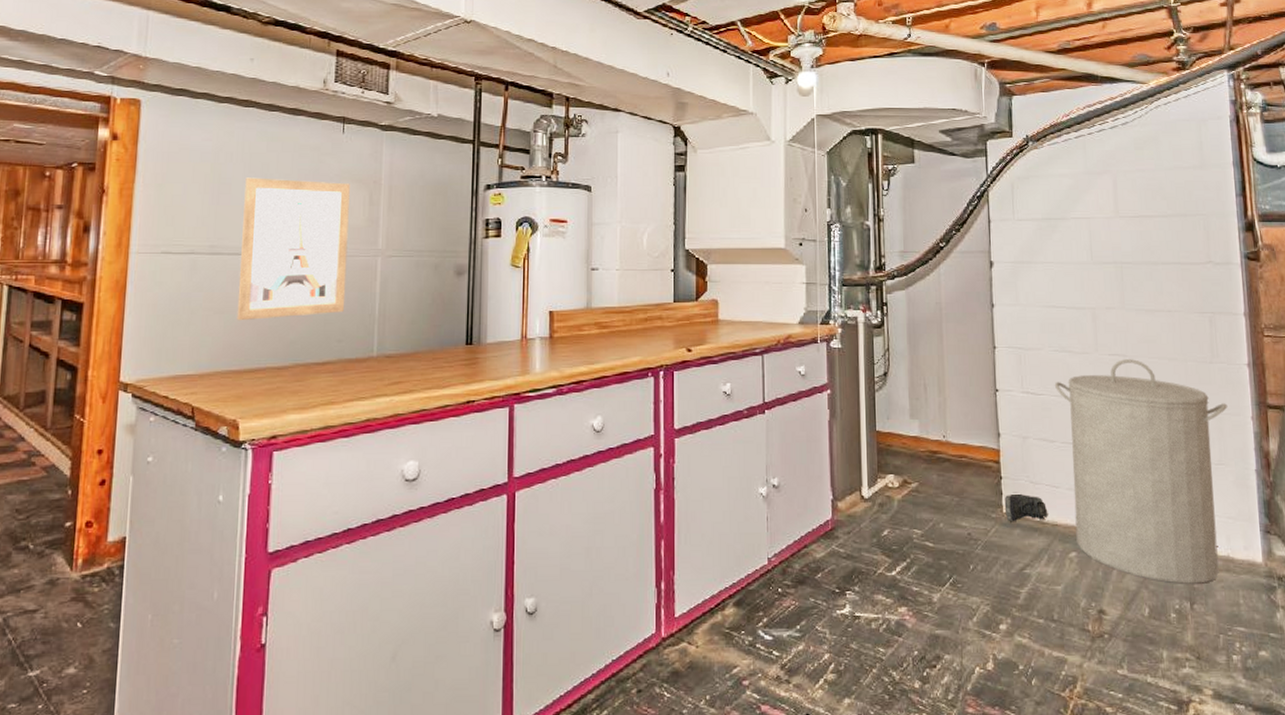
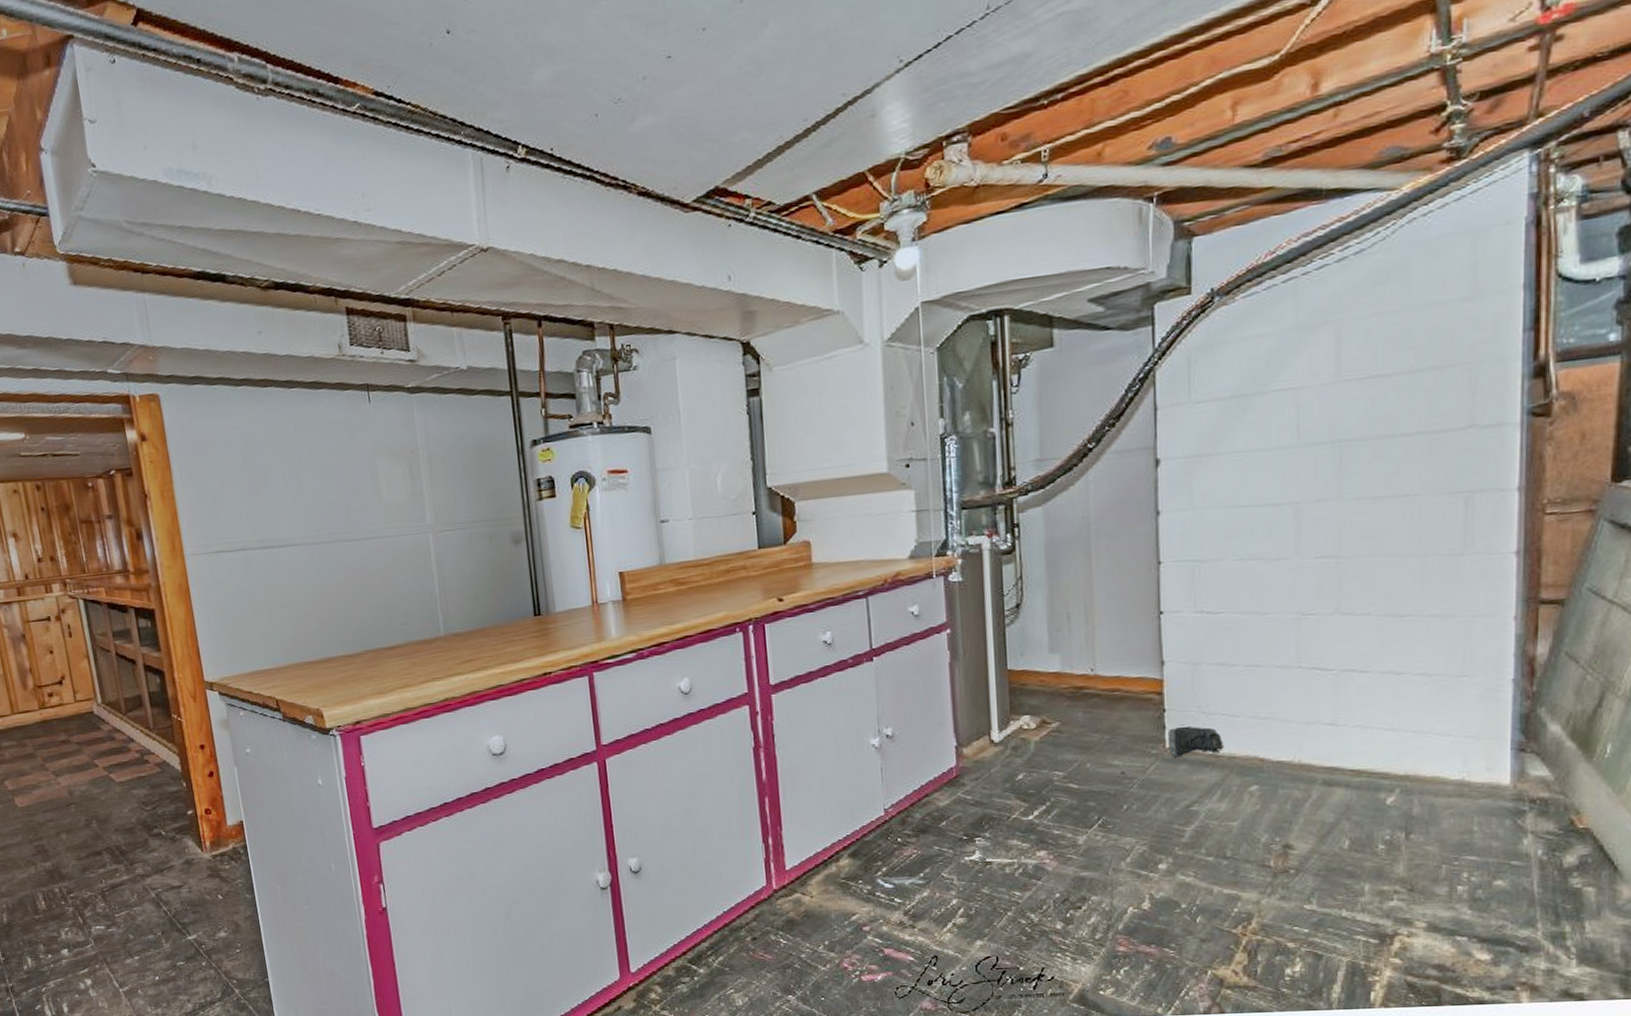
wall art: present [236,177,350,321] -> none [279,457,405,613]
laundry hamper: present [1054,359,1228,584] -> none [1238,560,1481,814]

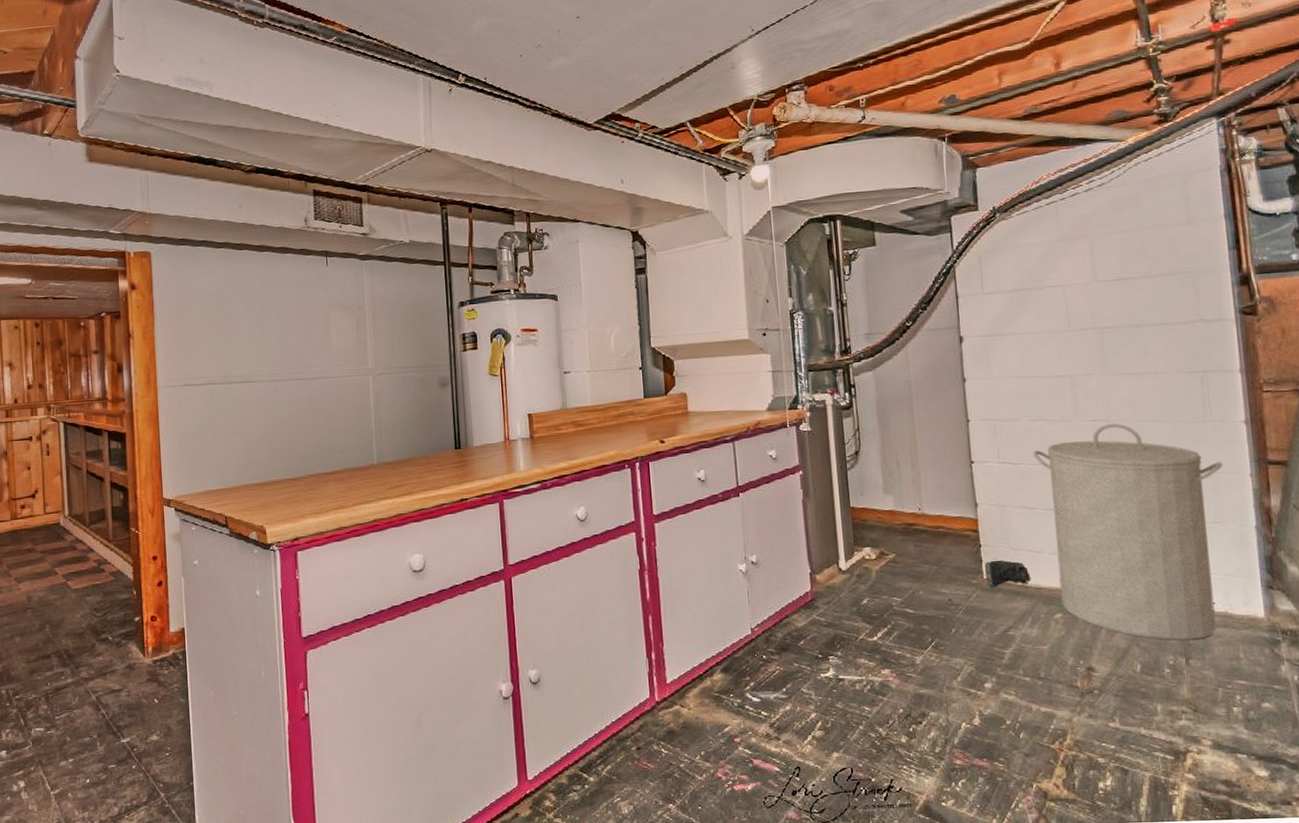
laundry hamper: none [1238,560,1481,814] -> present [1032,423,1223,641]

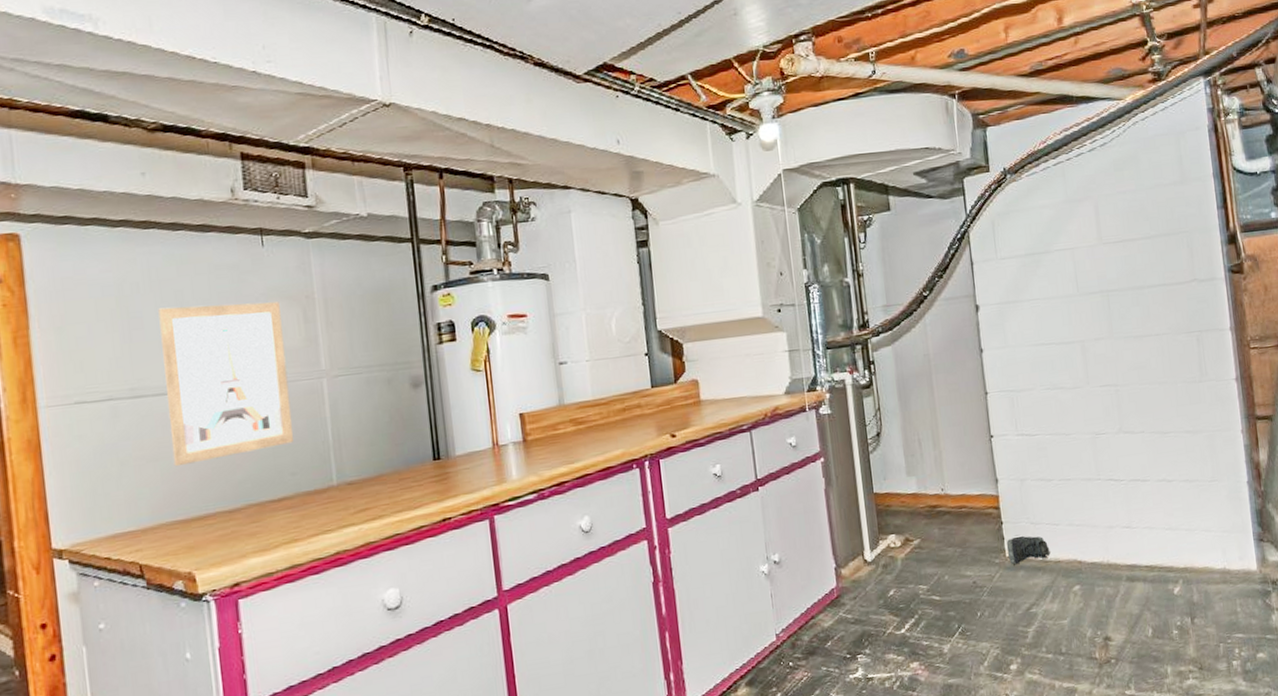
wall art: none [247,311,345,441] -> present [158,302,295,467]
laundry hamper: present [1032,423,1223,641] -> none [1048,387,1218,602]

